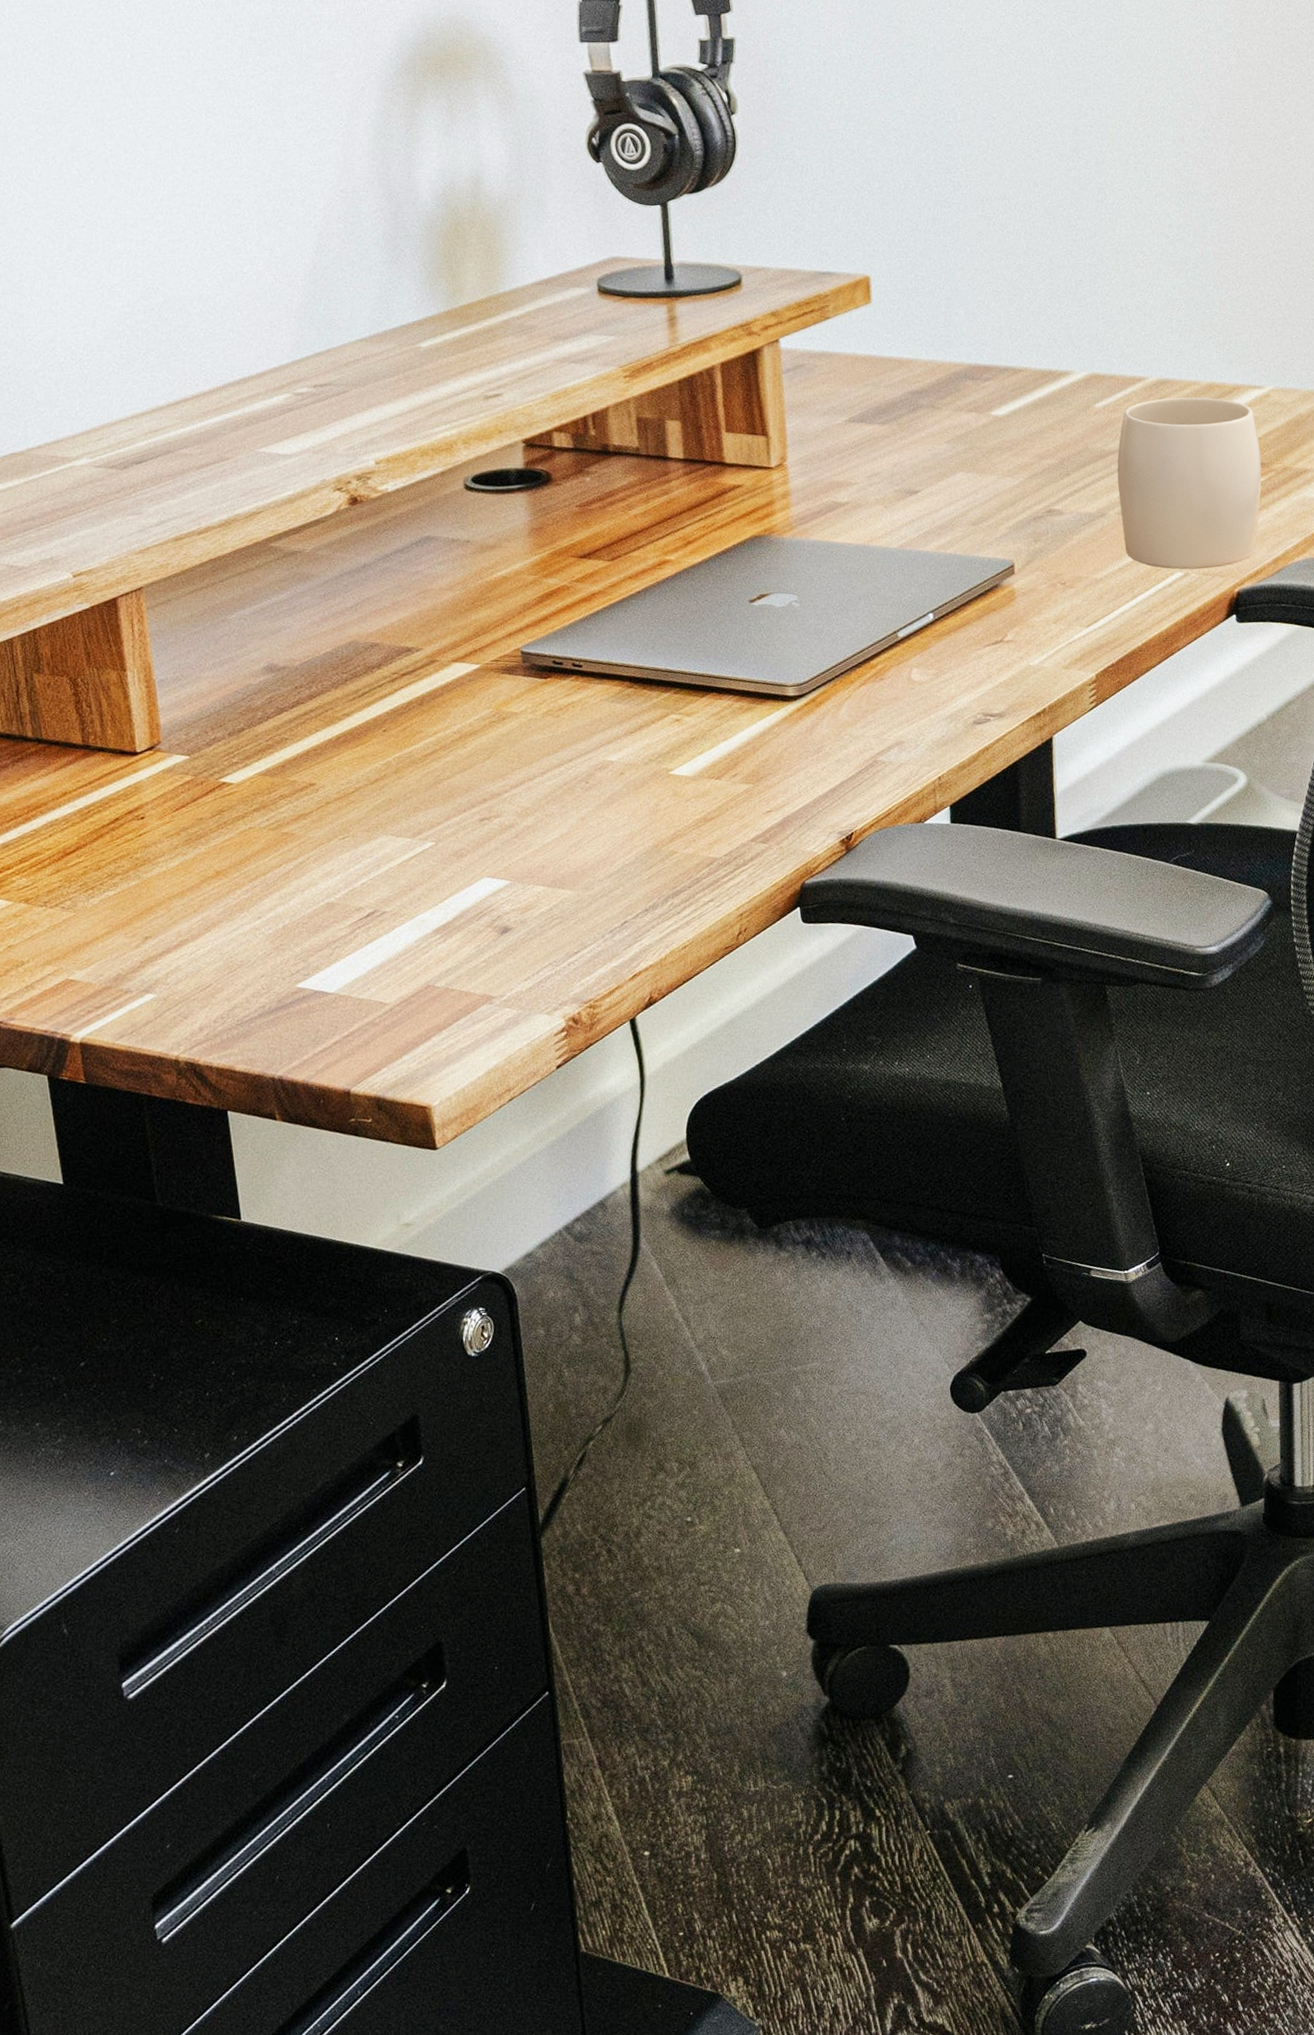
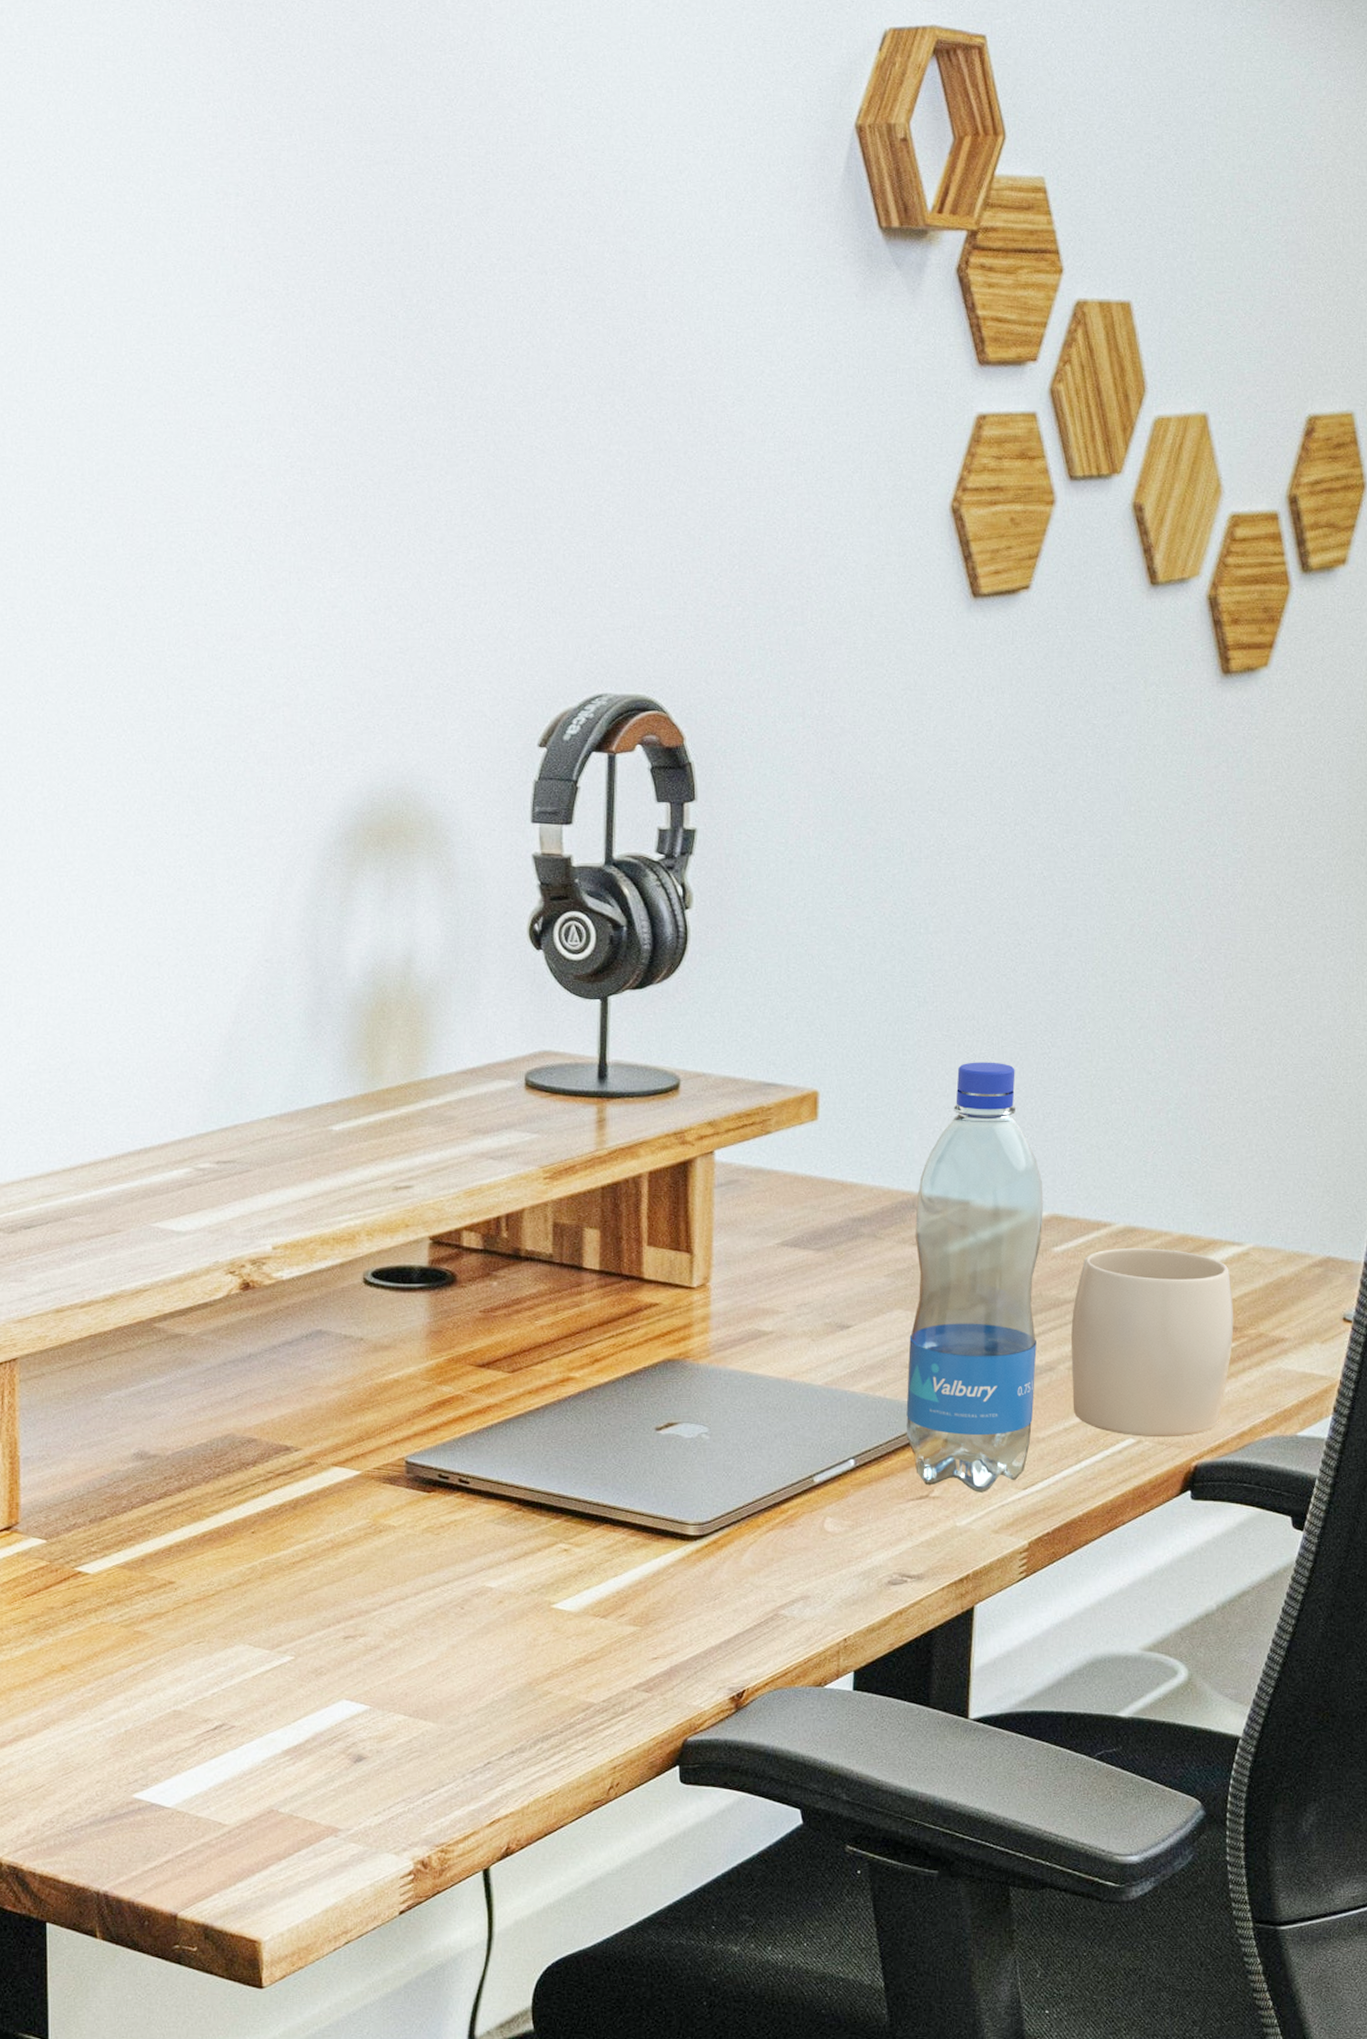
bottle: none [967,237,1090,633] -> present [906,1062,1044,1493]

